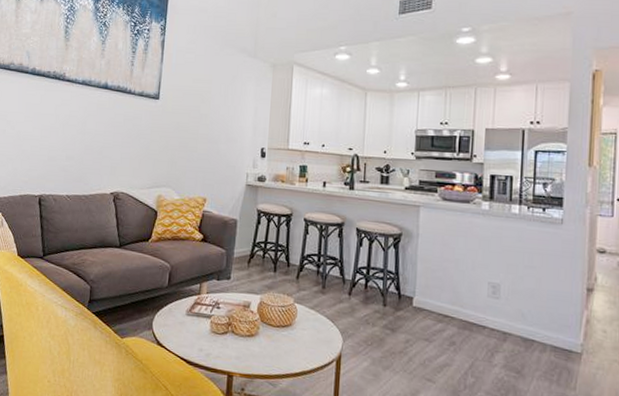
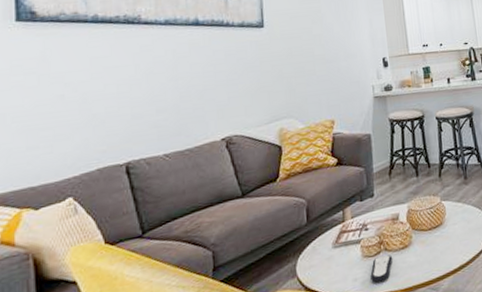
remote control: none [214,335,238,360] -> present [370,254,393,283]

